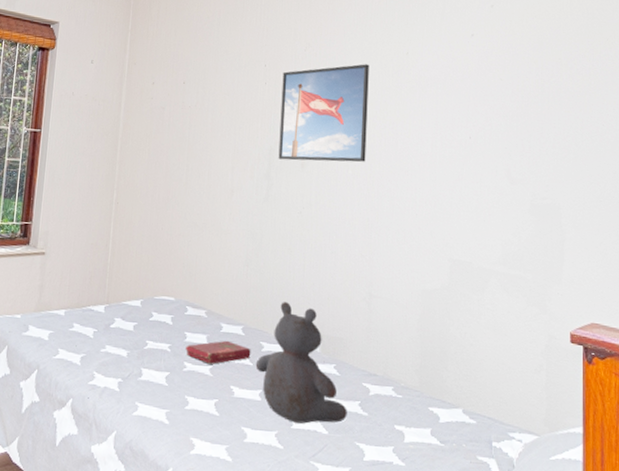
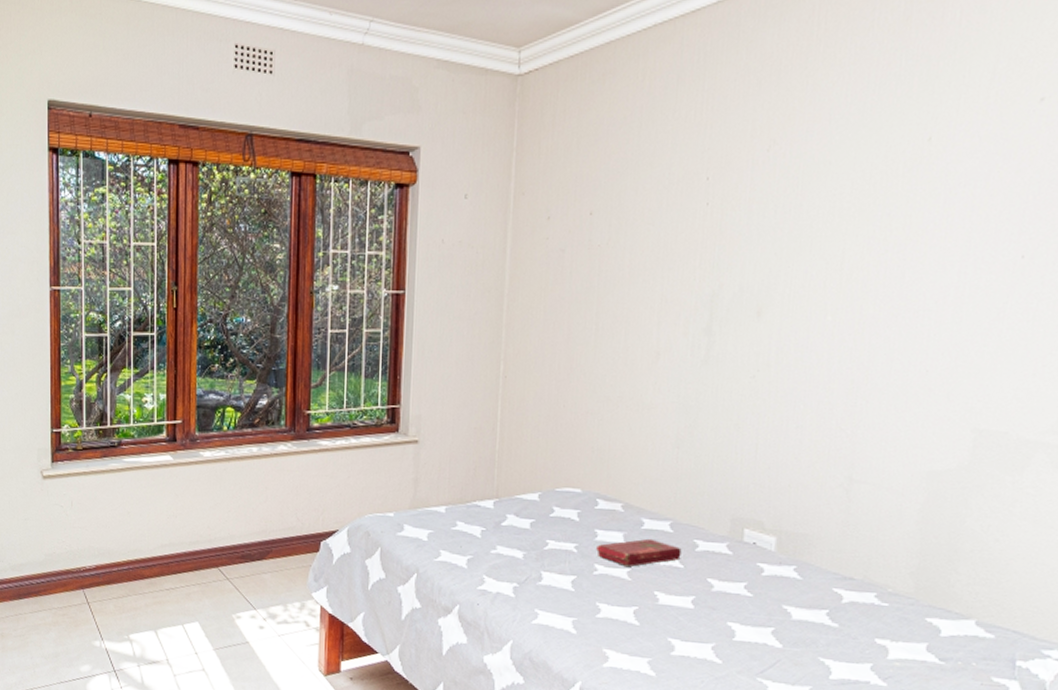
teddy bear: present [255,302,347,424] -> none [687,491,810,636]
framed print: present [278,64,369,162] -> none [723,162,867,308]

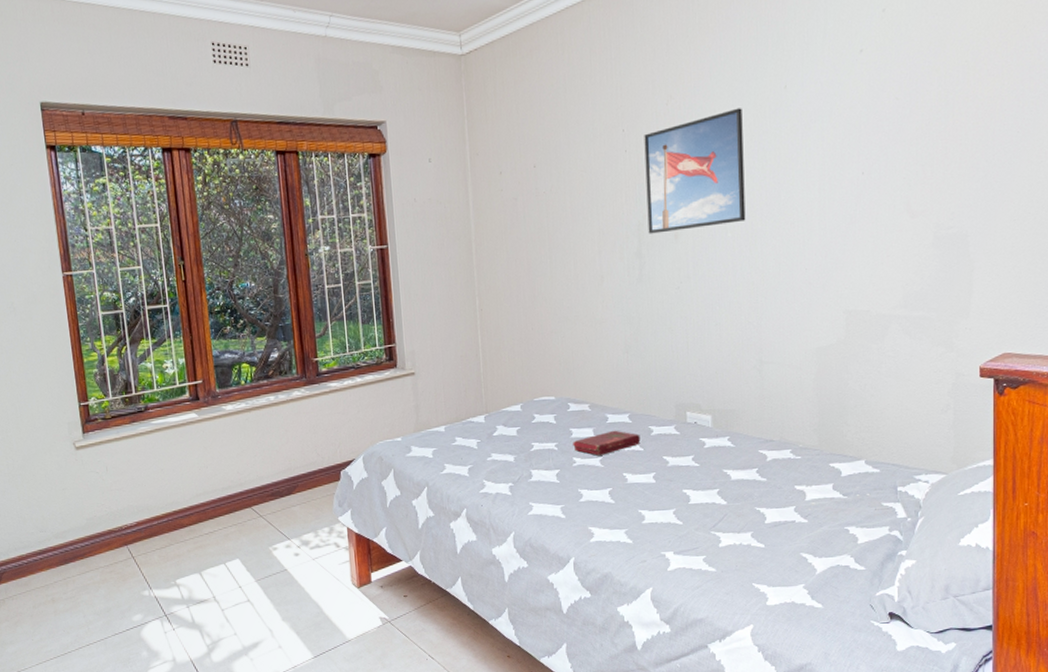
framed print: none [723,162,867,308] -> present [644,108,746,234]

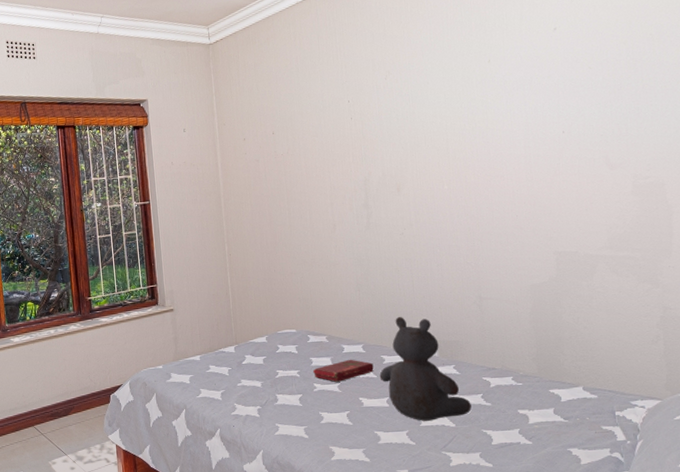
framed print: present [644,108,746,234] -> none [367,80,460,188]
teddy bear: none [646,383,745,499] -> present [379,317,472,421]

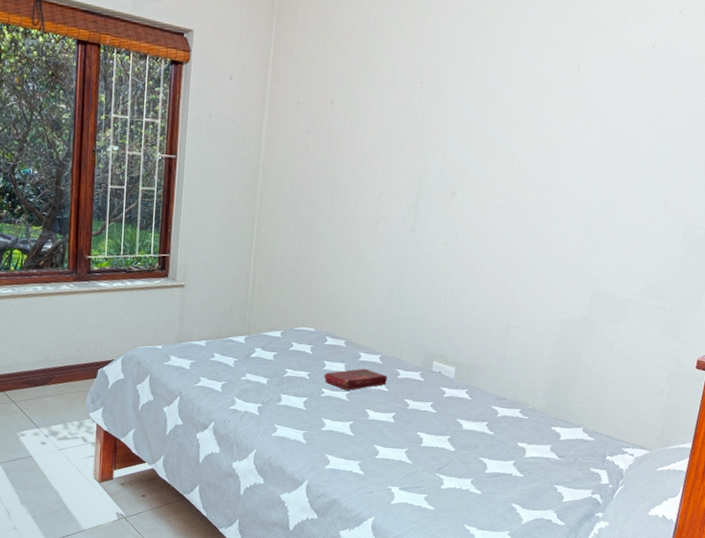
teddy bear: present [379,317,472,421] -> none [390,332,475,442]

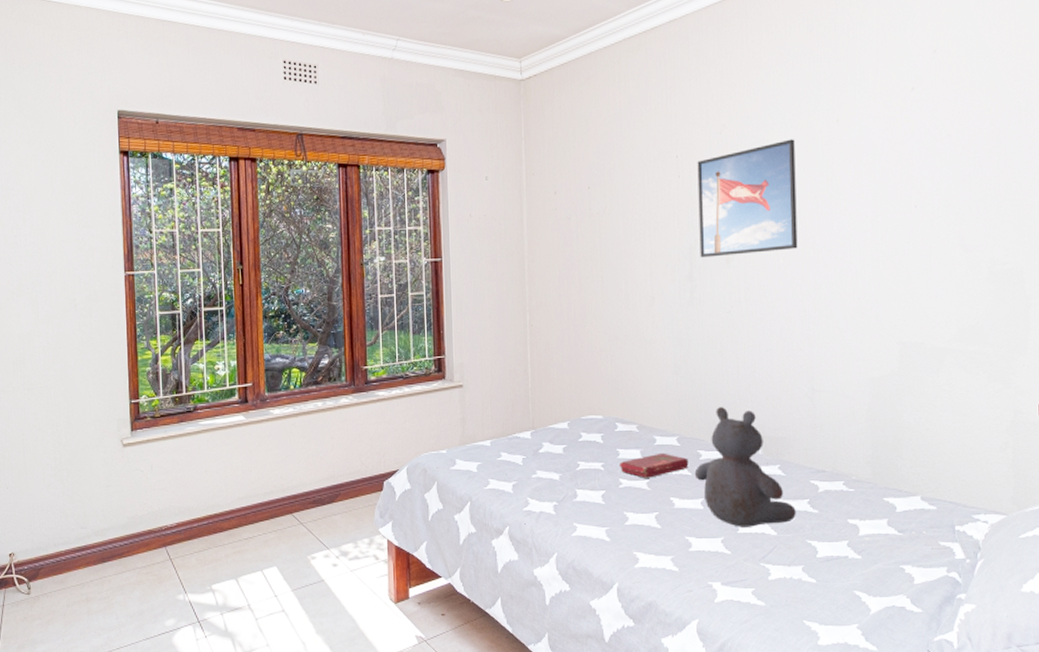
teddy bear: none [390,332,475,442] -> present [694,407,796,527]
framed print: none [428,81,536,191] -> present [697,139,798,258]

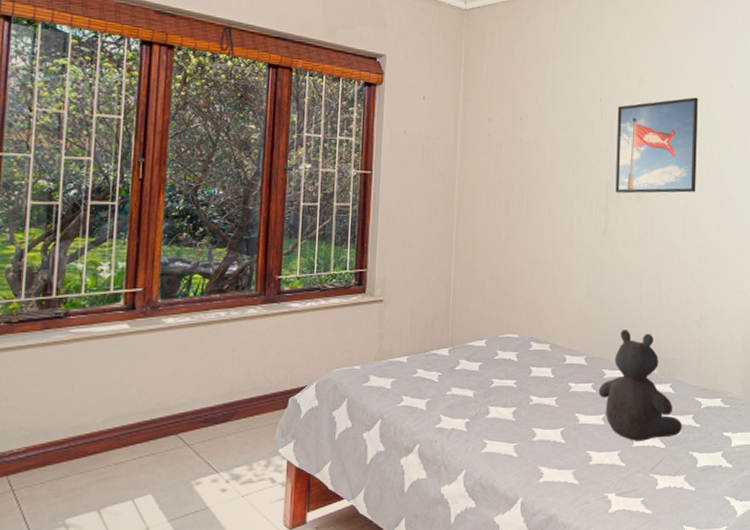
book: present [620,452,689,478] -> none [531,371,594,395]

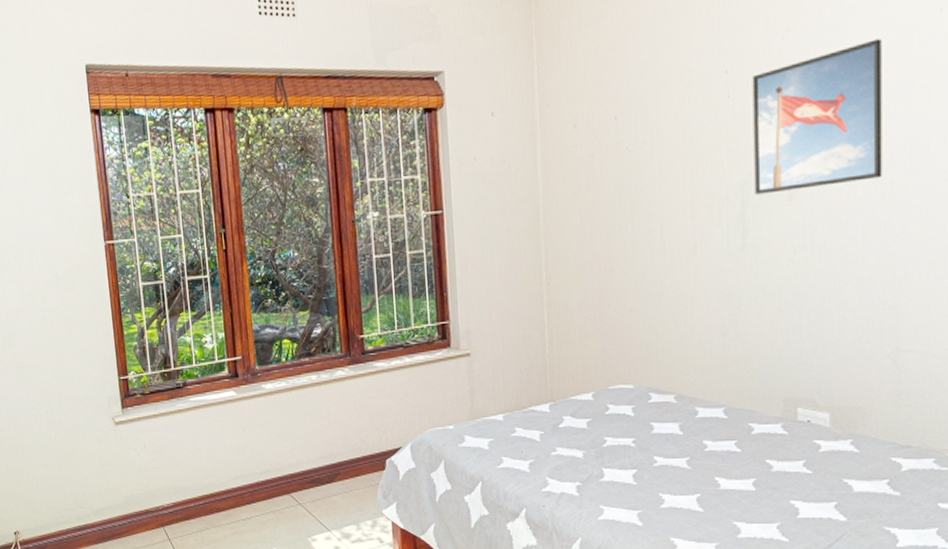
teddy bear: present [598,330,682,441] -> none [745,373,871,511]

